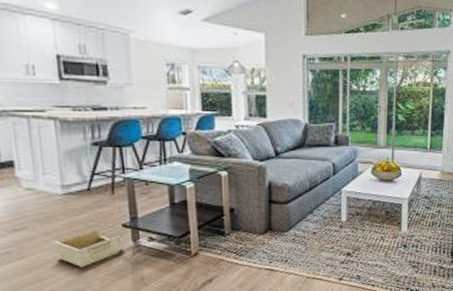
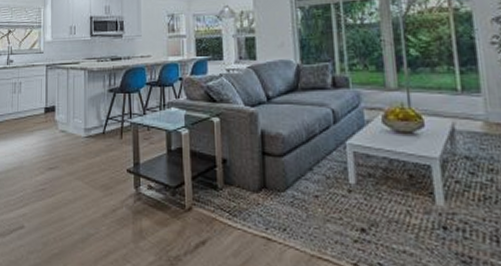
storage bin: present [54,228,124,268] -> none [75,172,127,211]

